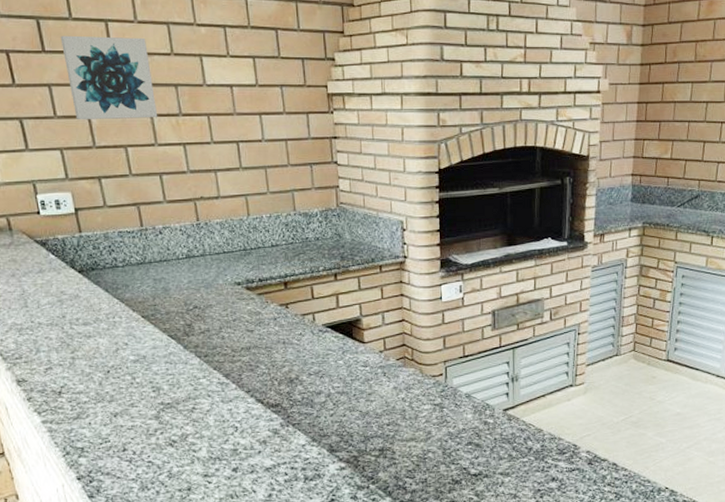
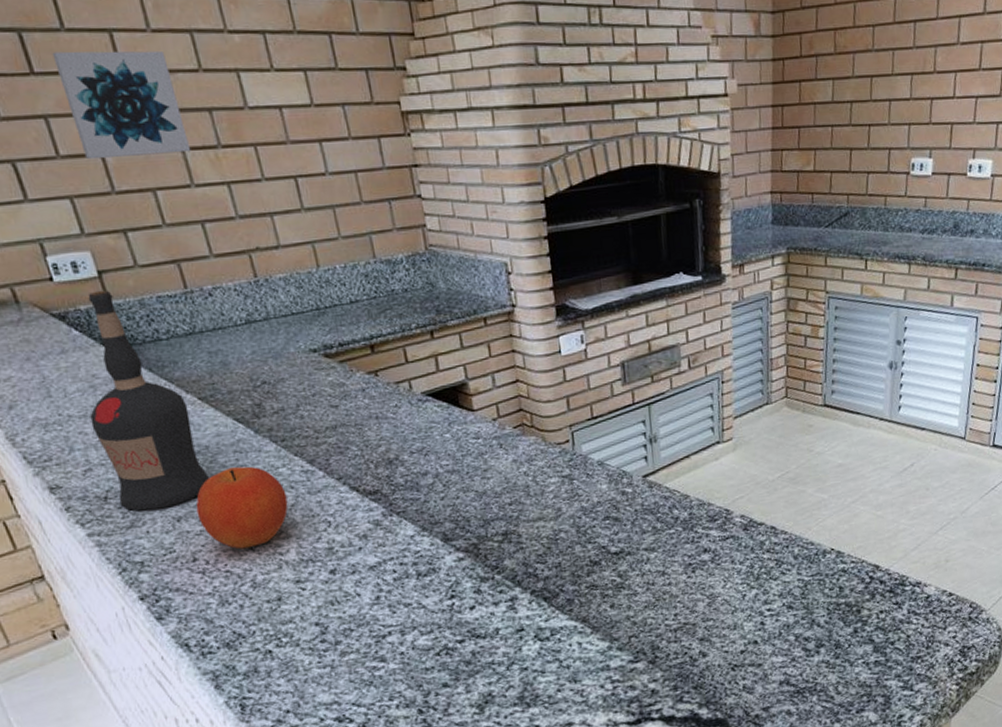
liquor bottle: none [55,224,143,406] -> present [88,290,209,511]
fruit: none [130,375,204,444] -> present [195,466,288,549]

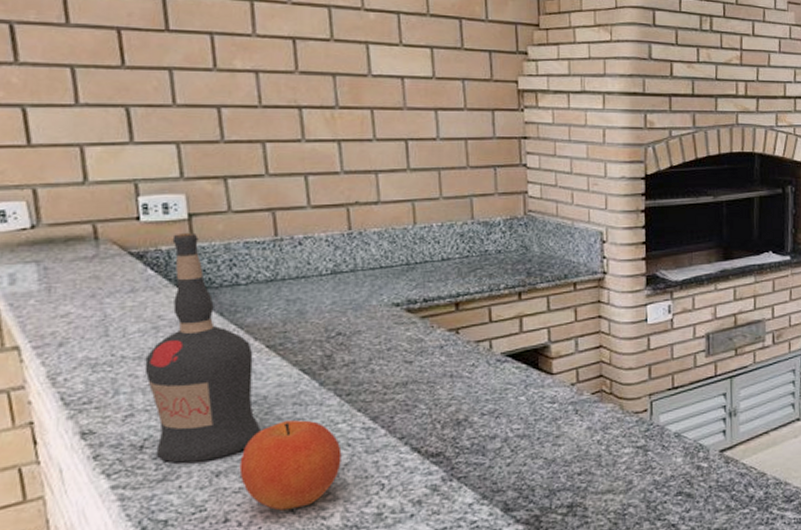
wall art: present [52,50,191,160] -> none [191,13,309,110]

